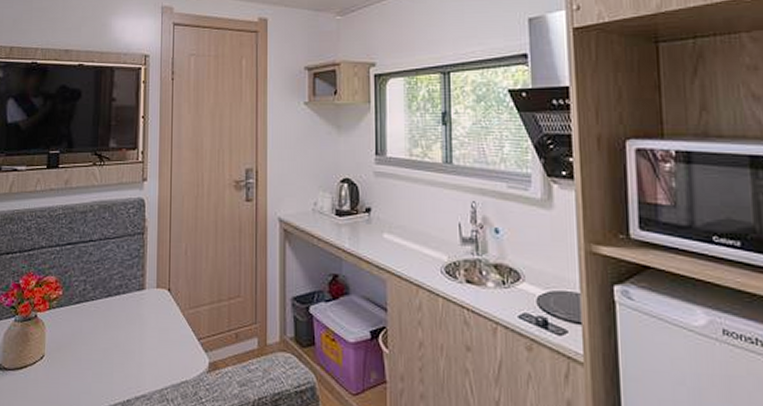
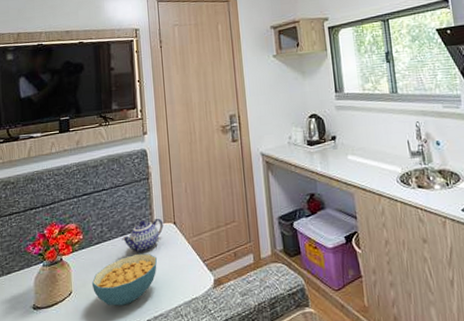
cereal bowl: none [67,320,144,379] -> present [91,253,157,306]
teapot: none [106,281,156,321] -> present [121,219,164,253]

